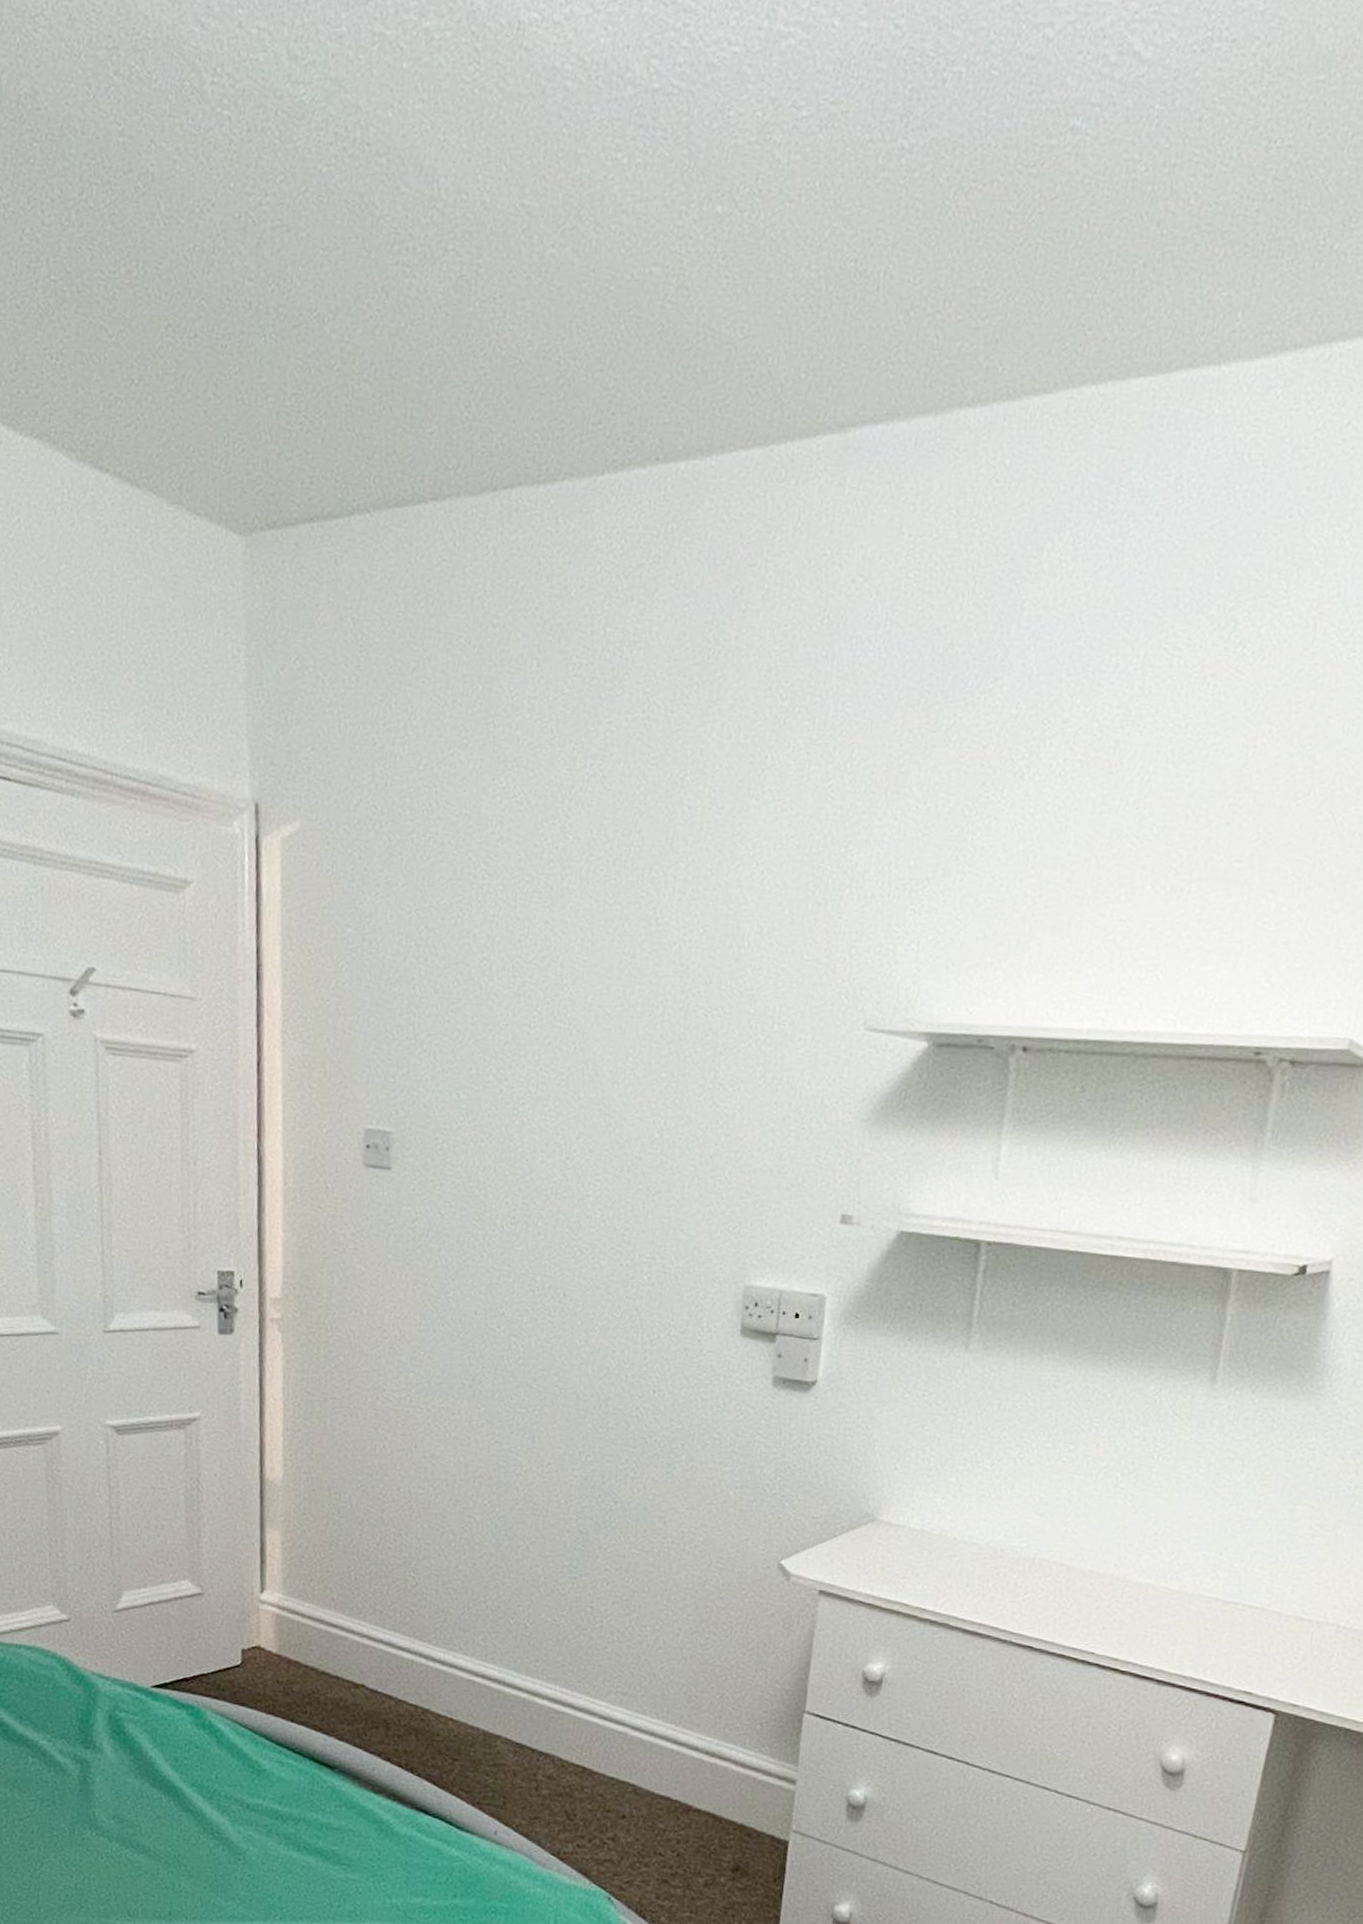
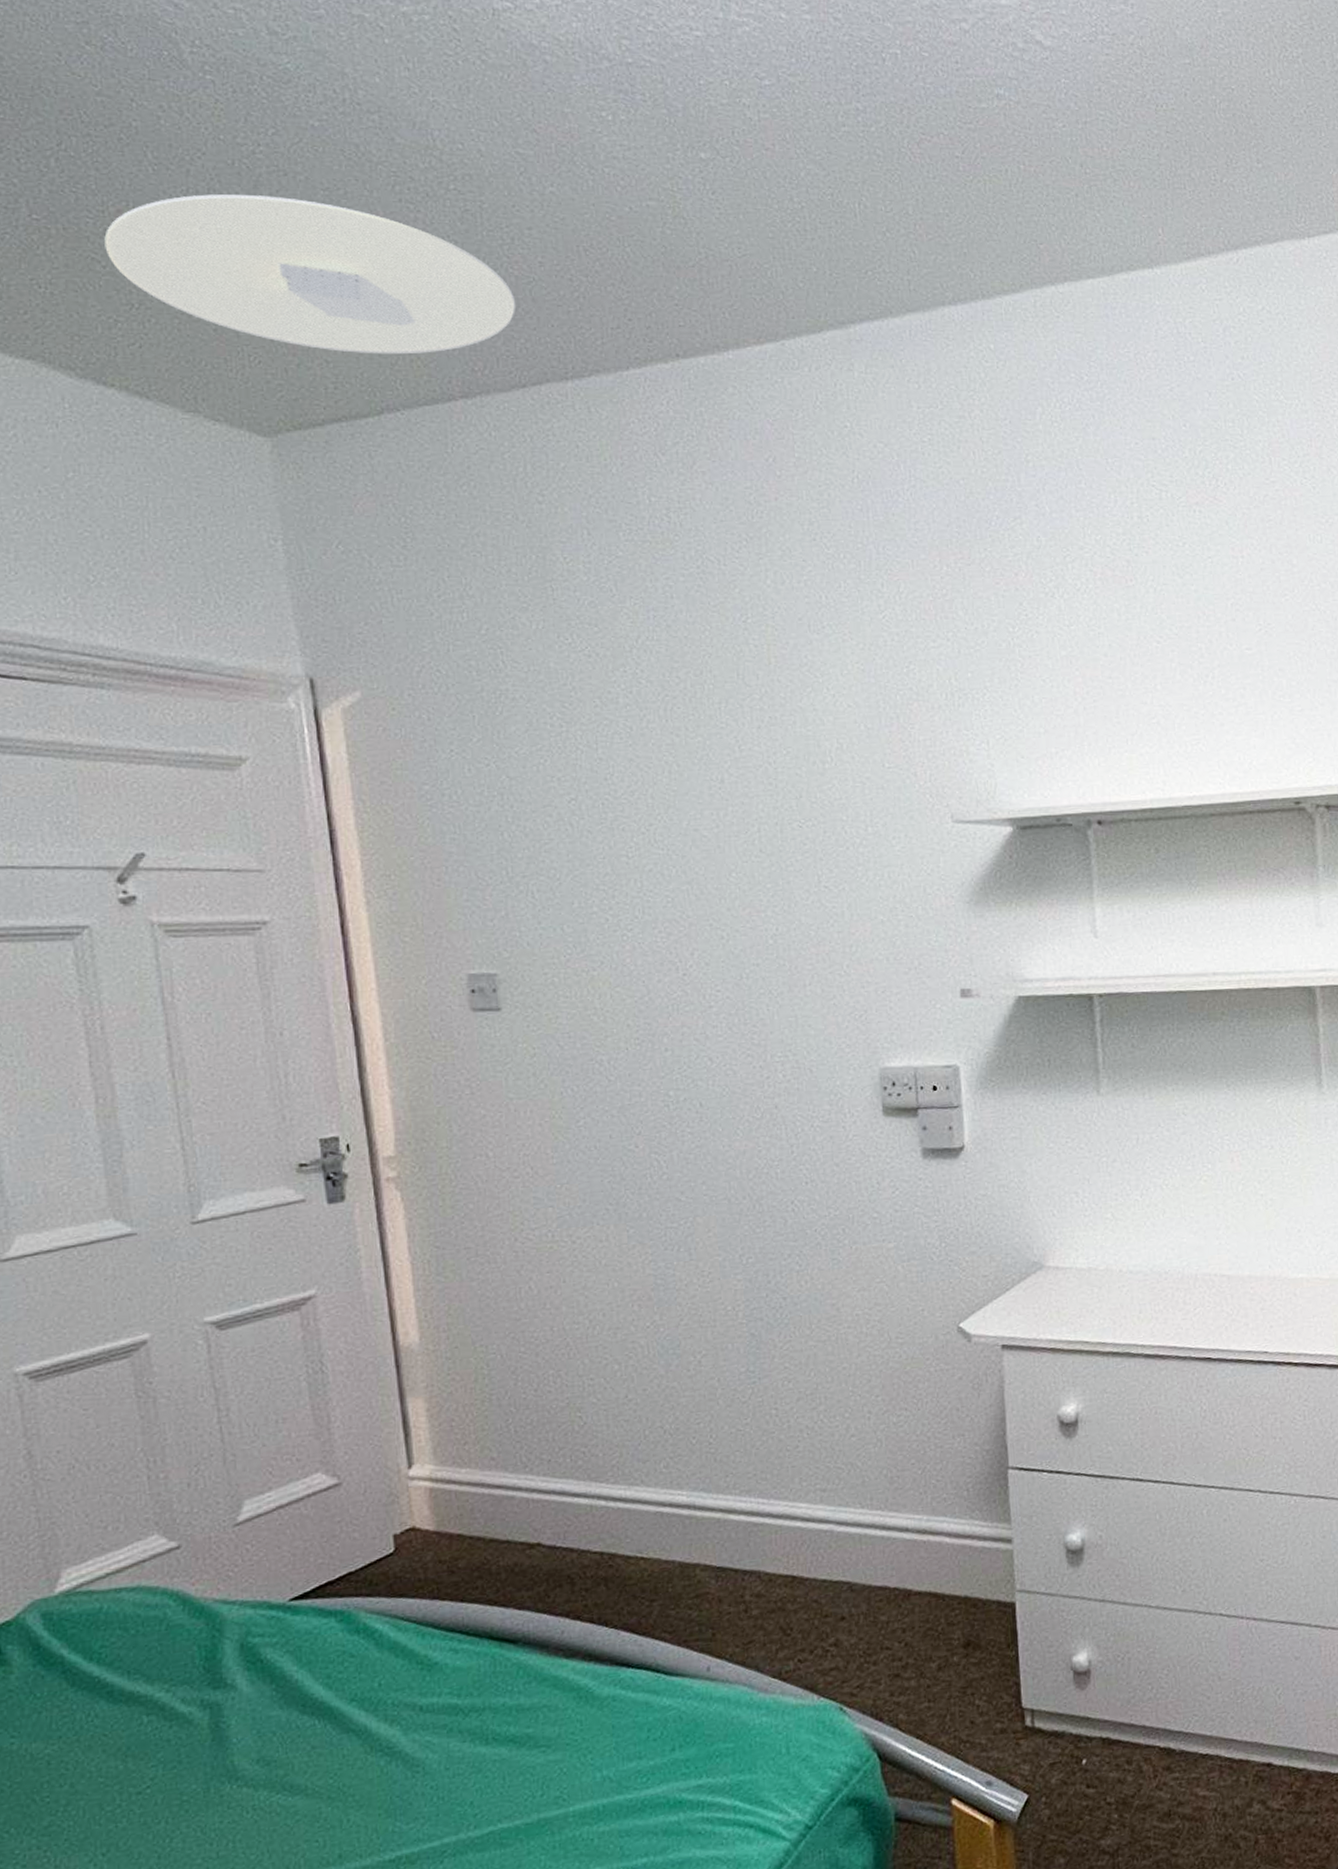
ceiling light: none [113,253,498,447] -> present [104,194,515,355]

